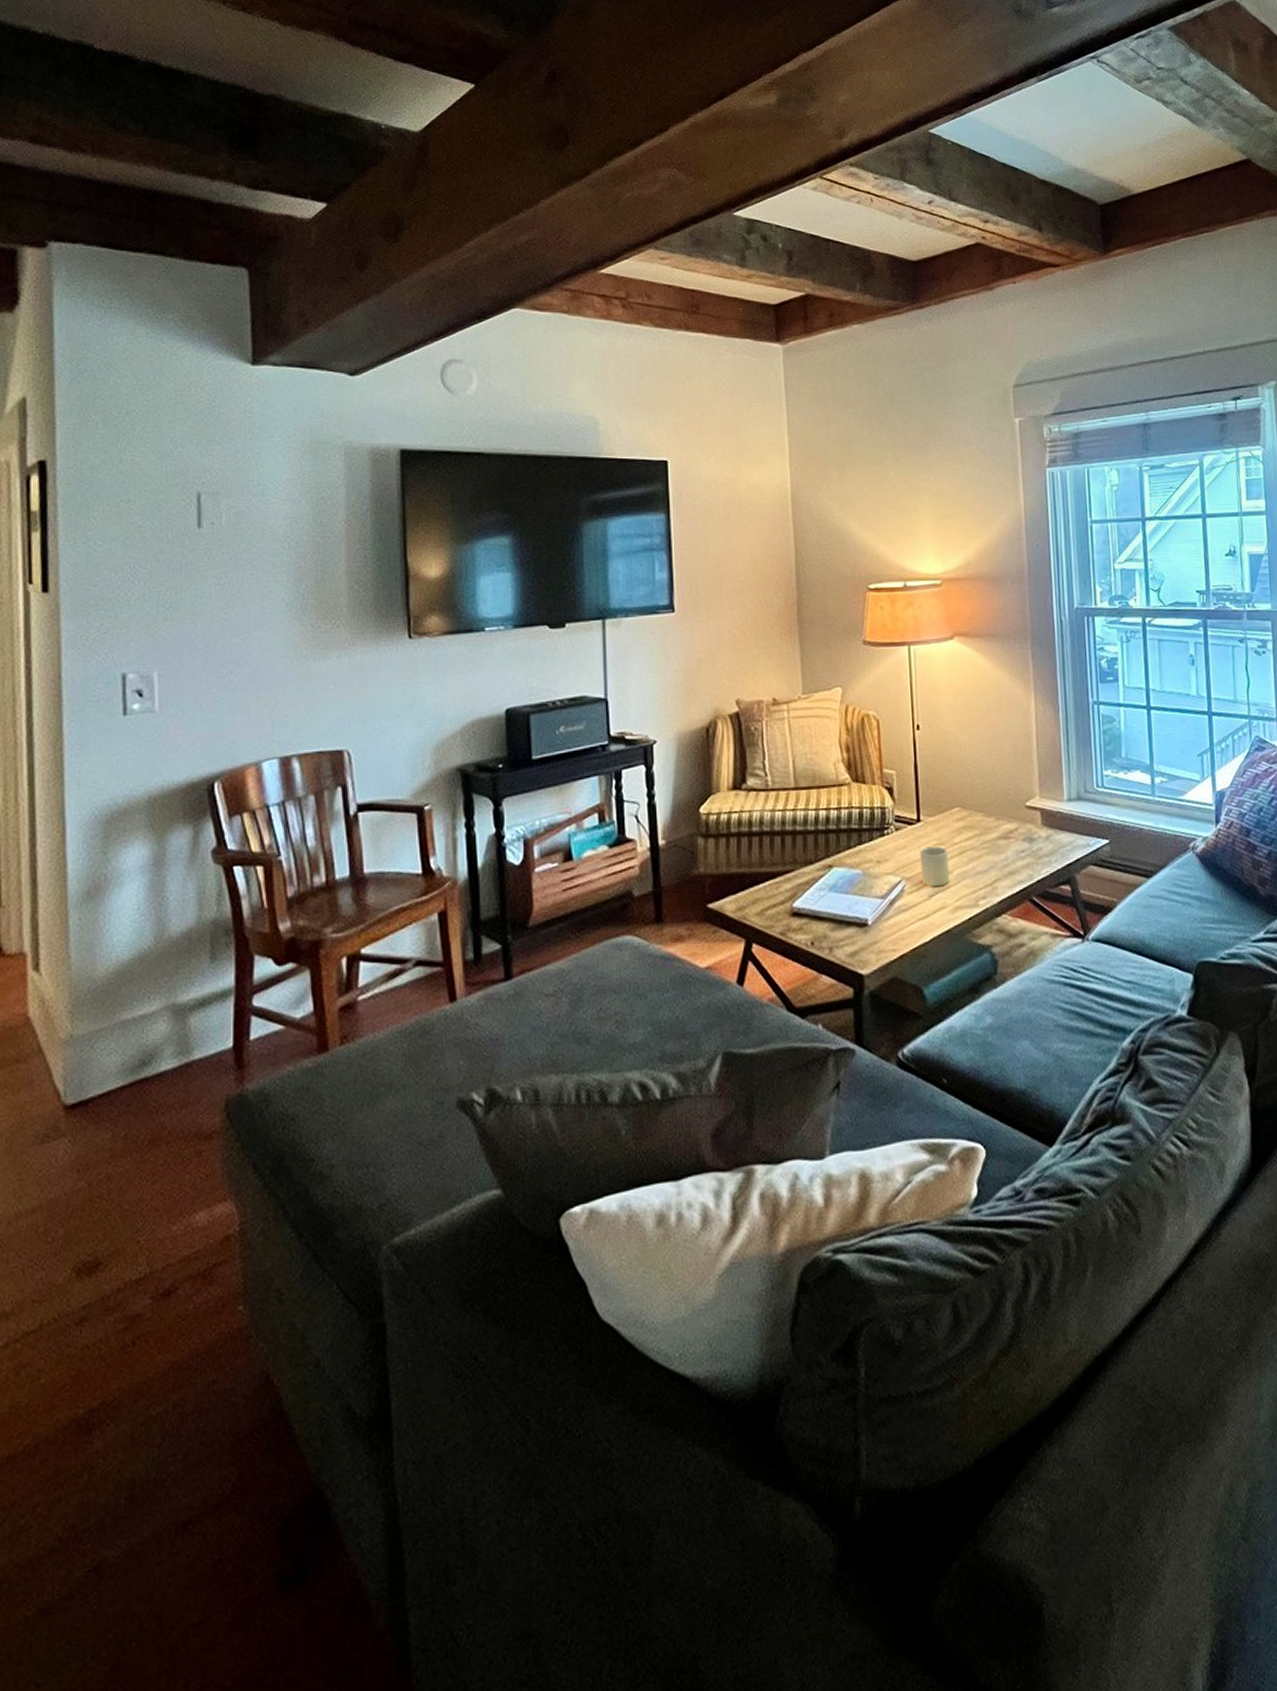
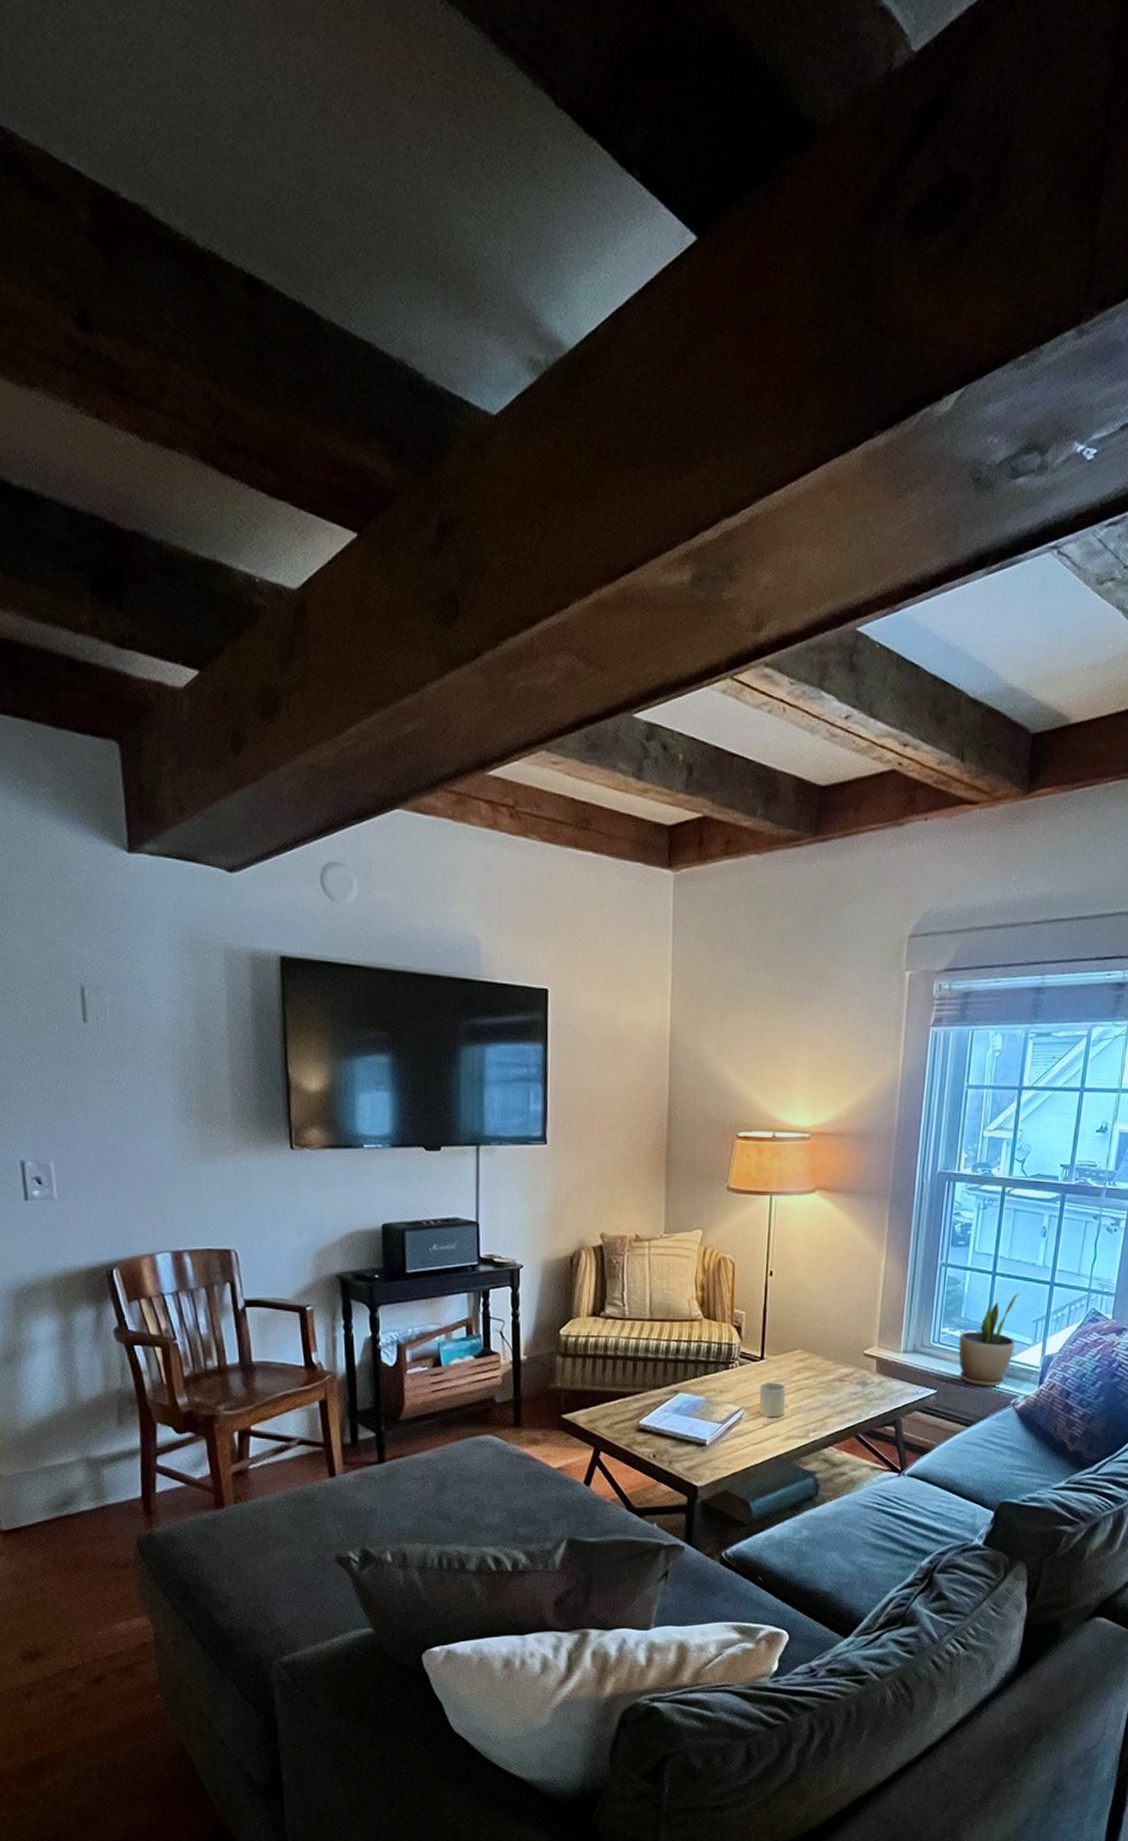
potted plant: none [1124,725,1183,832] -> present [958,1292,1020,1387]

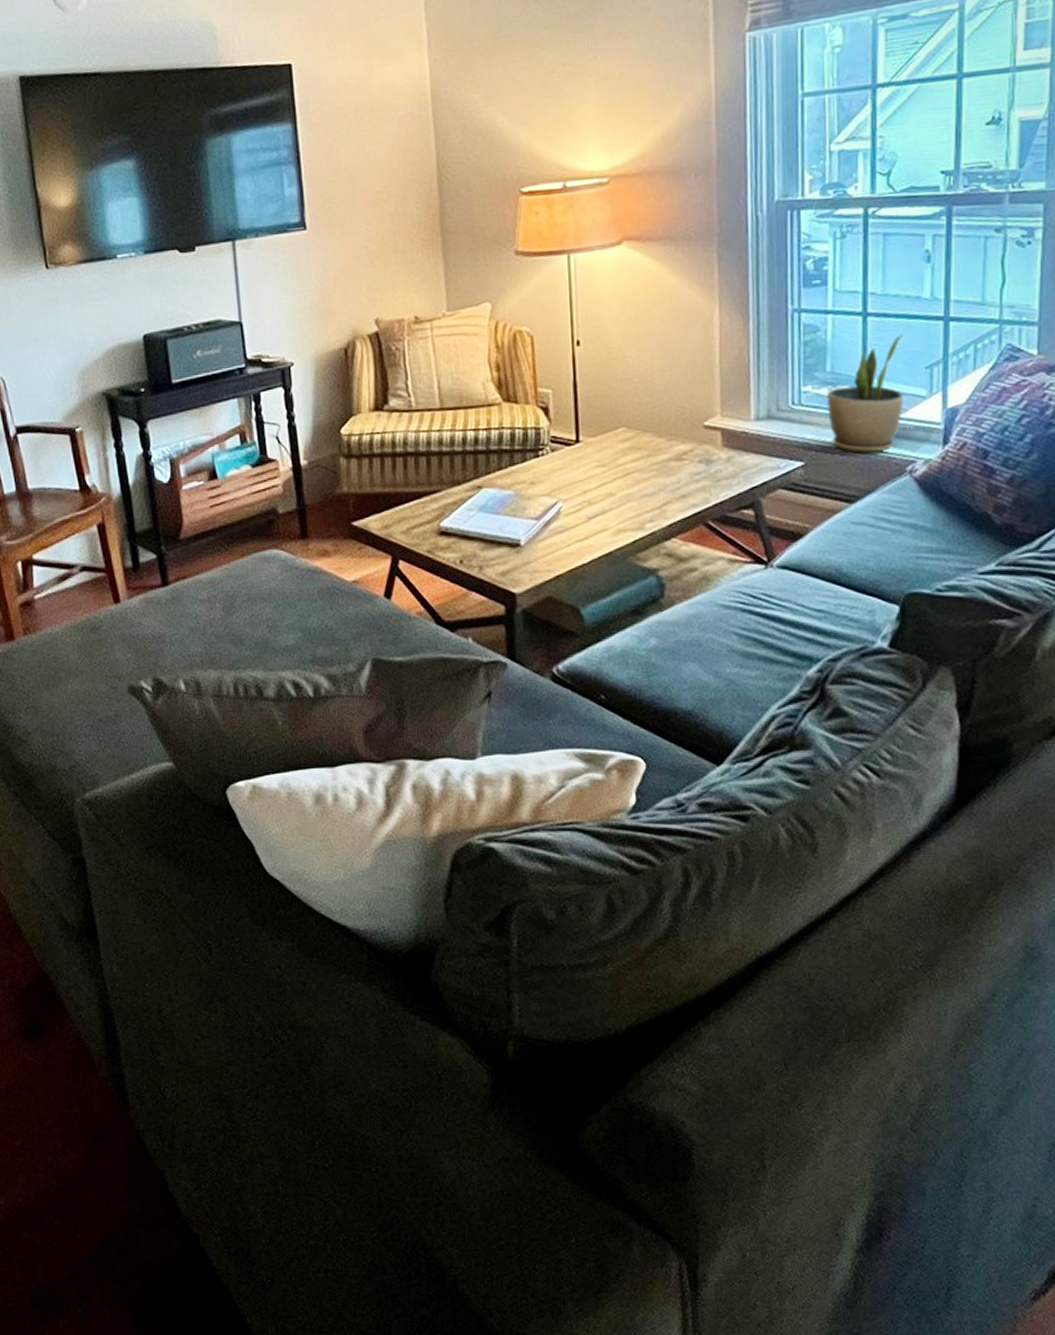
mug: present [759,1382,786,1418] -> none [579,467,613,510]

